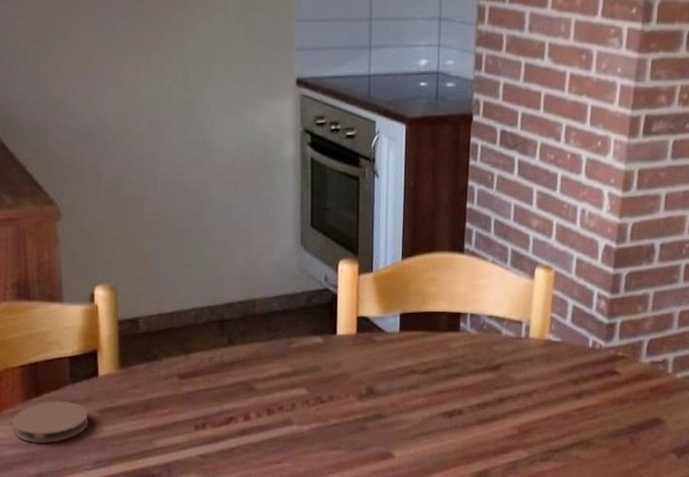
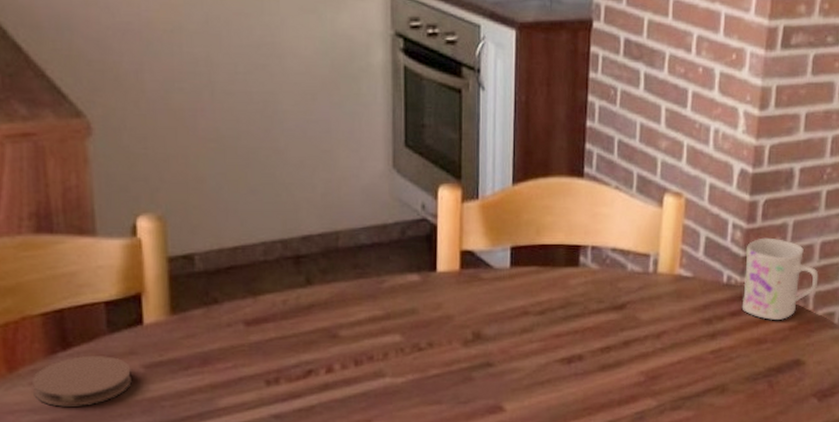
mug: none [605,307,678,382] -> present [741,237,819,320]

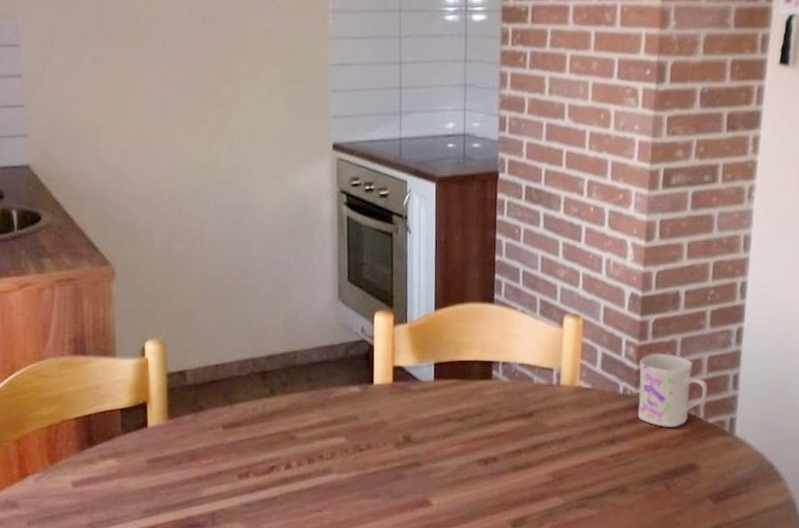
coaster: present [31,356,132,407] -> none [66,452,138,493]

